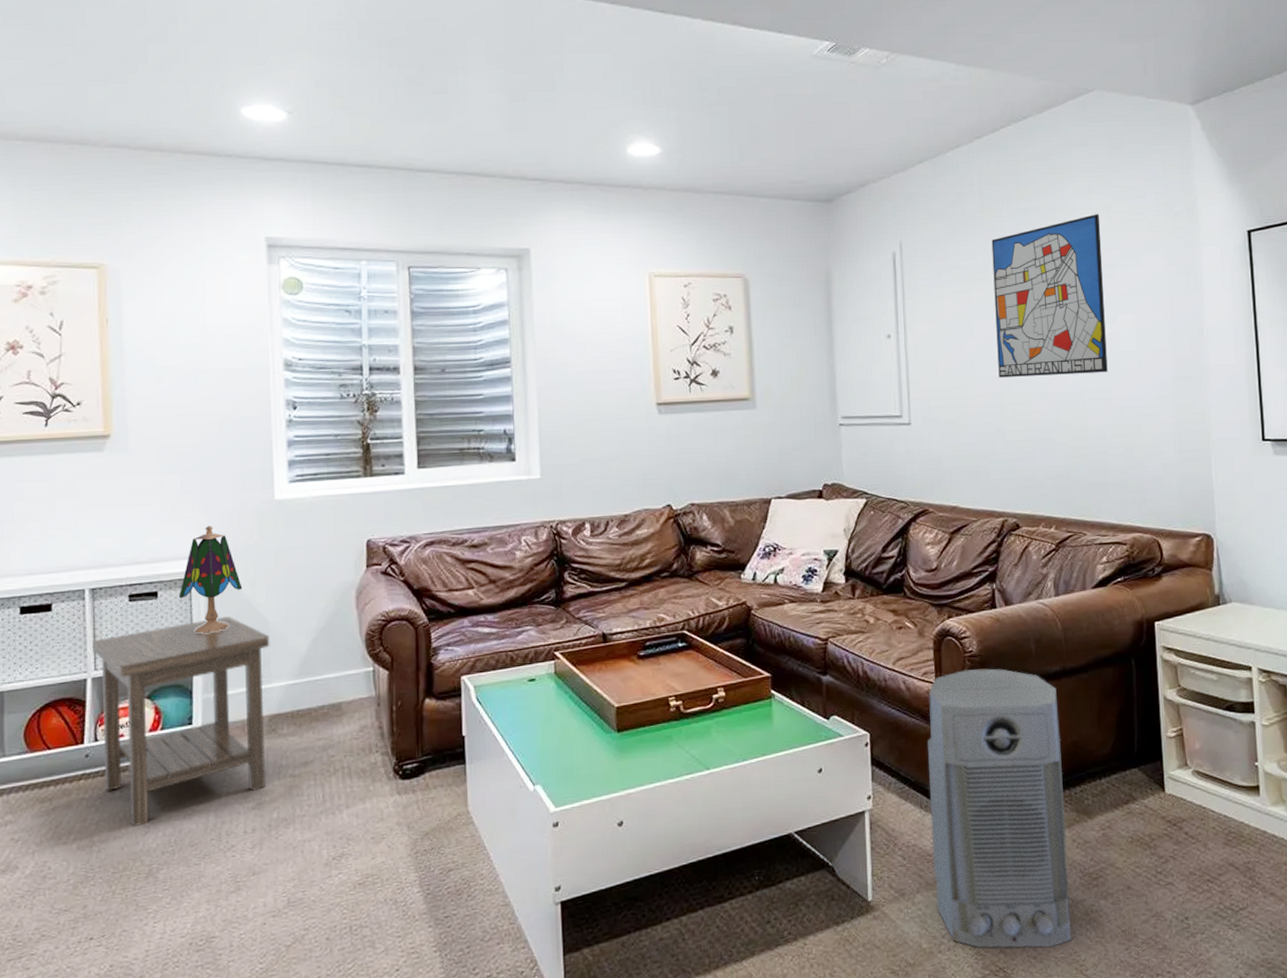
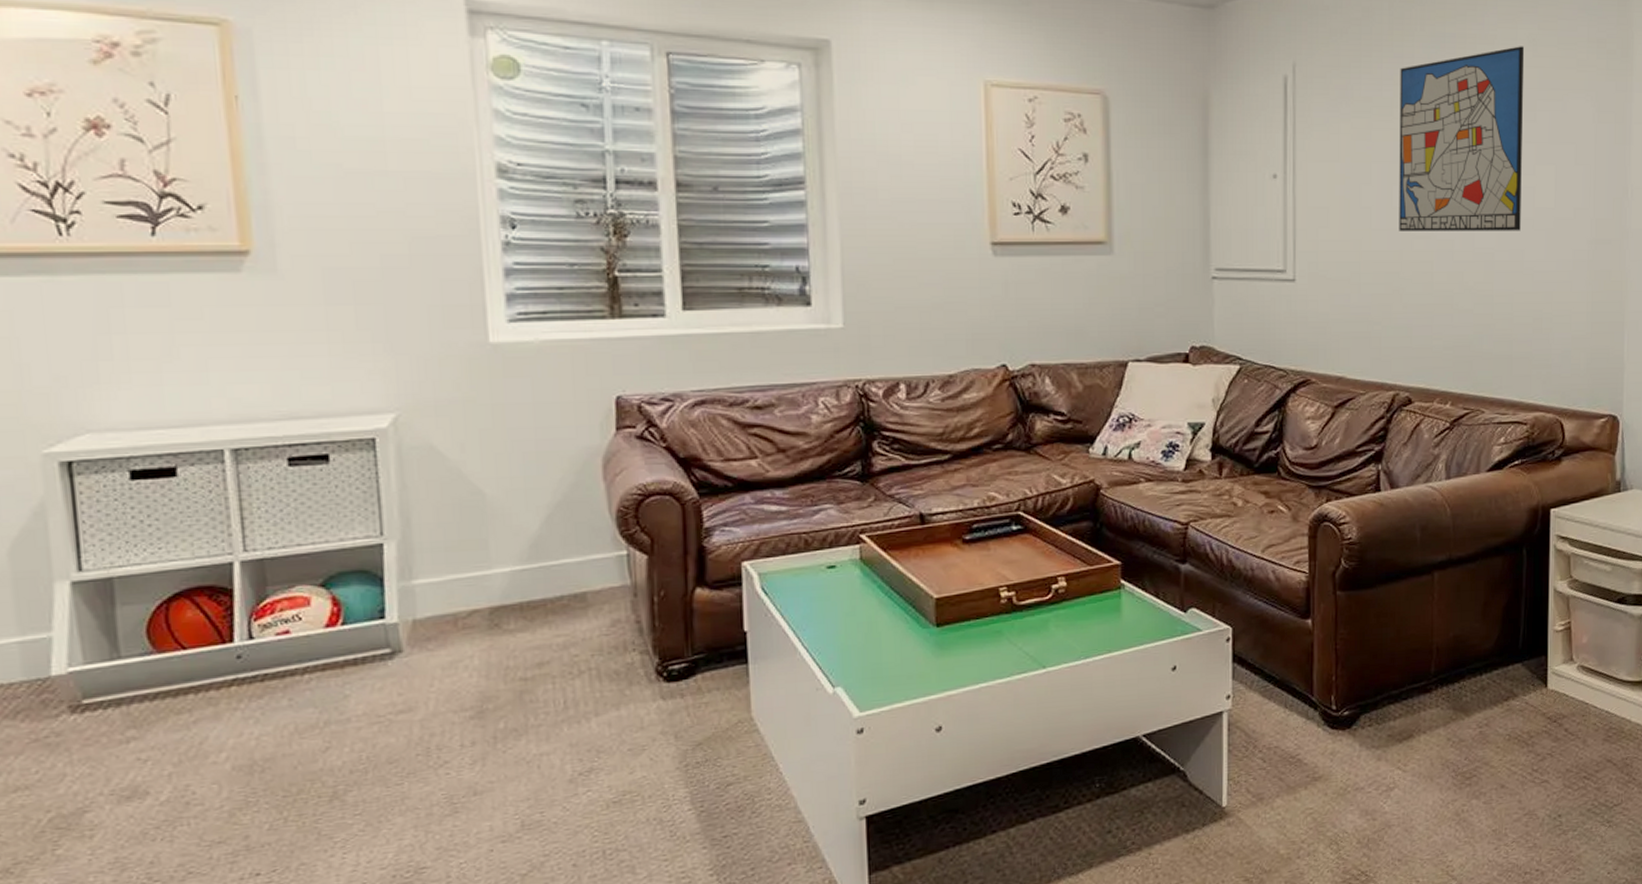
side table: present [93,617,270,827] -> none [239,487,489,742]
table lamp: present [178,526,243,634] -> none [359,373,448,508]
air purifier: present [928,667,1073,948] -> none [1295,556,1443,853]

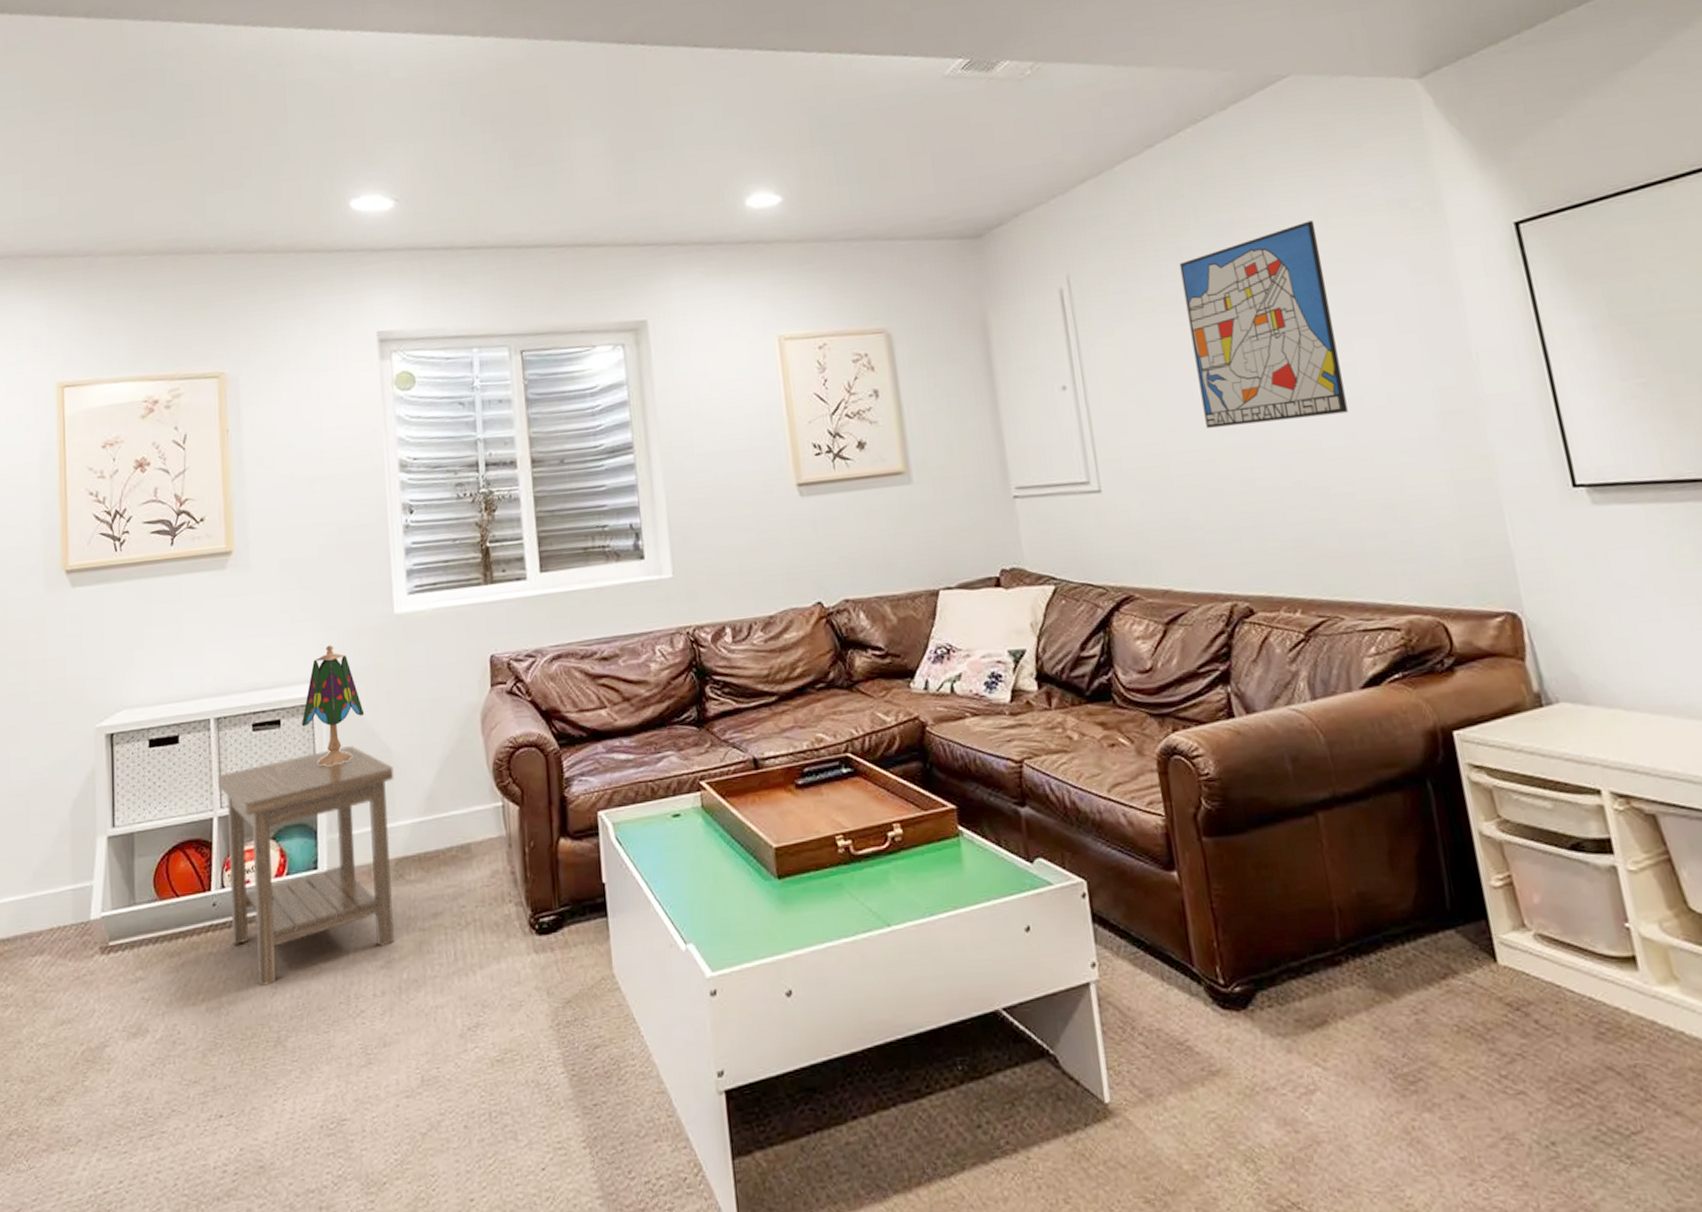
side table: none [239,487,489,742] -> present [218,746,395,987]
table lamp: none [359,373,448,508] -> present [301,645,365,766]

